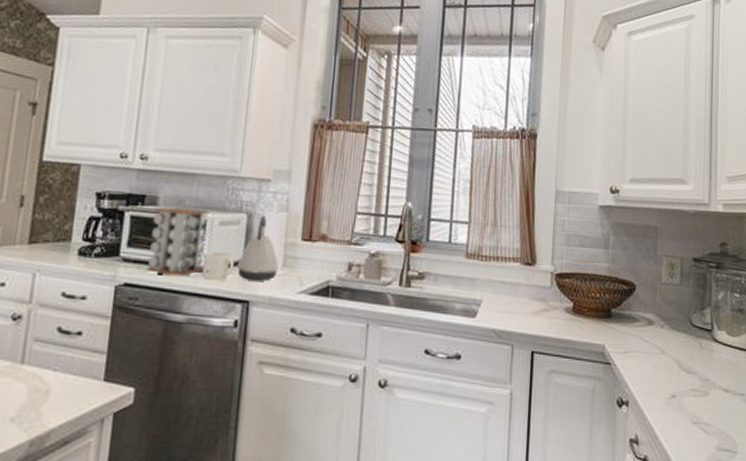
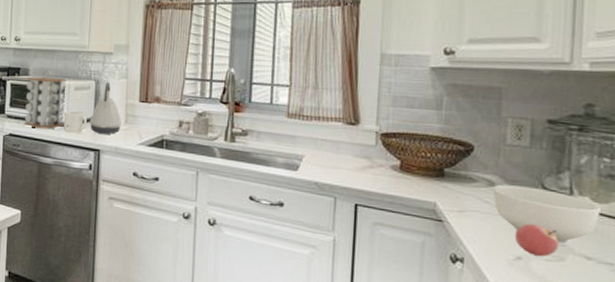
bowl: none [651,323,735,377] -> present [492,184,602,242]
fruit: none [669,361,704,394] -> present [514,224,559,257]

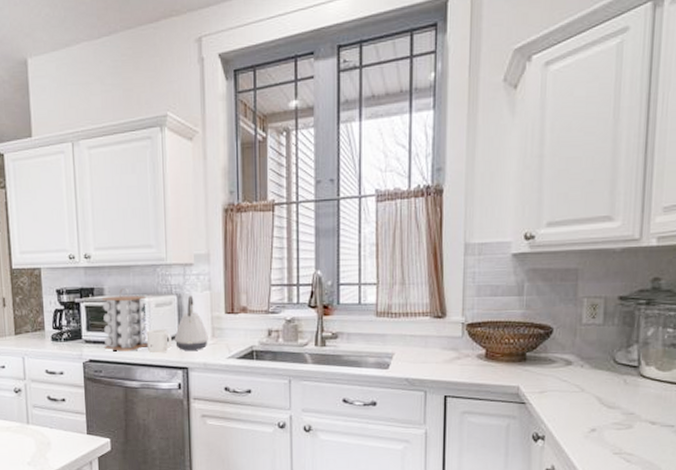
bowl: present [492,184,602,242] -> none [570,362,665,411]
fruit: present [514,224,559,257] -> none [589,397,628,427]

